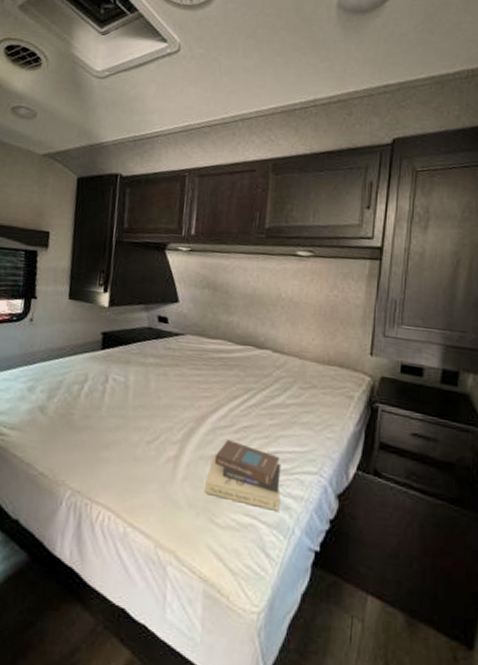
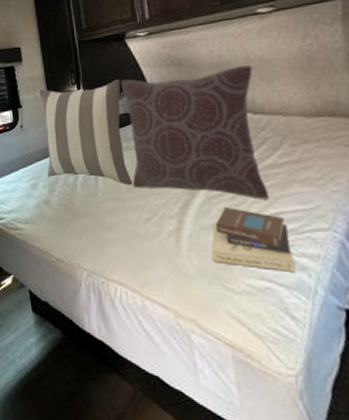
pillow: none [49,283,152,404] -> present [38,79,132,186]
pillow: none [141,291,282,438] -> present [121,65,269,200]

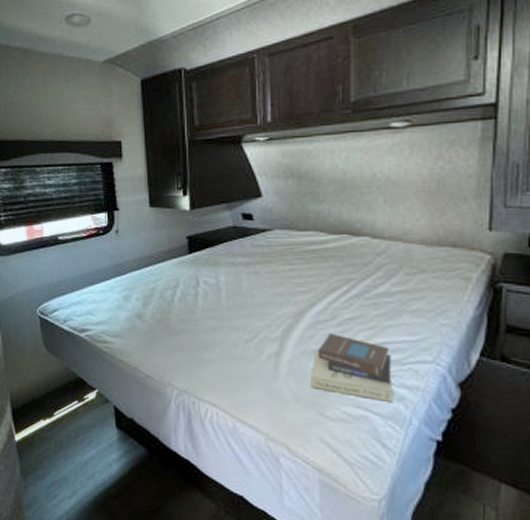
pillow: present [38,79,132,186] -> none [138,187,234,304]
pillow: present [121,65,269,200] -> none [232,185,377,328]

